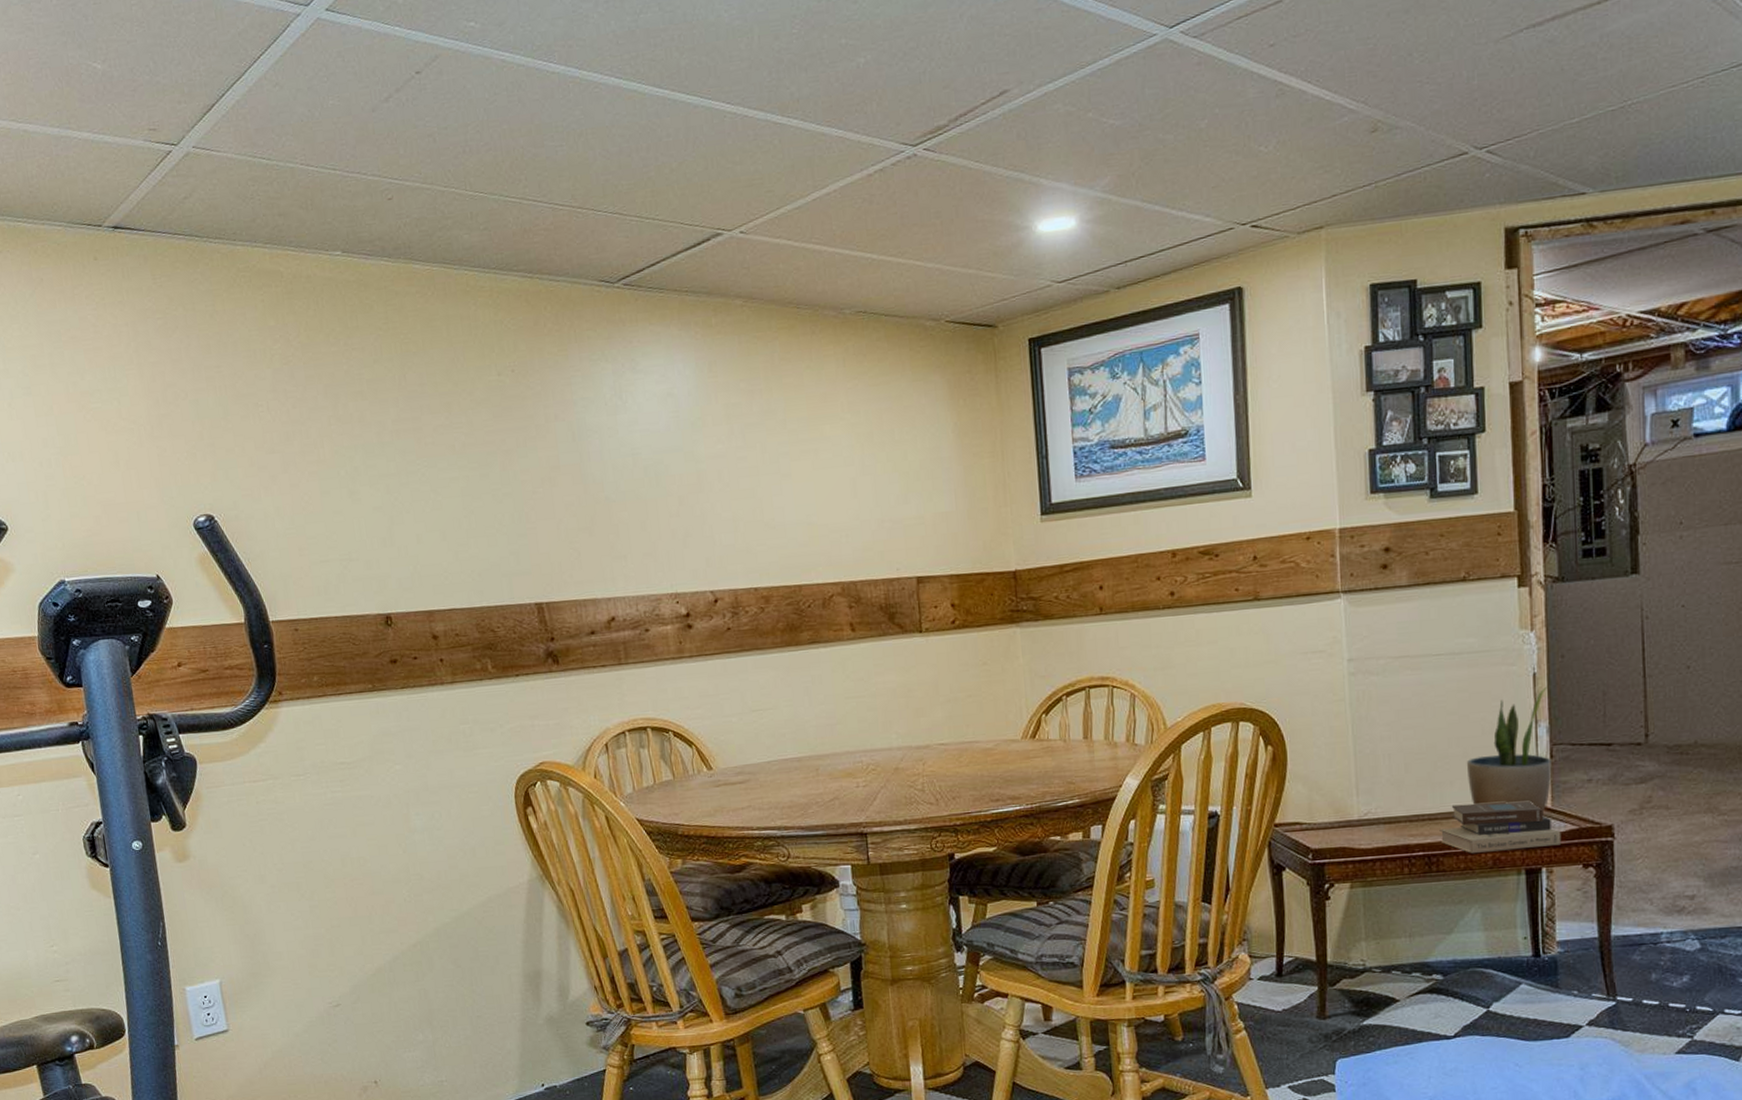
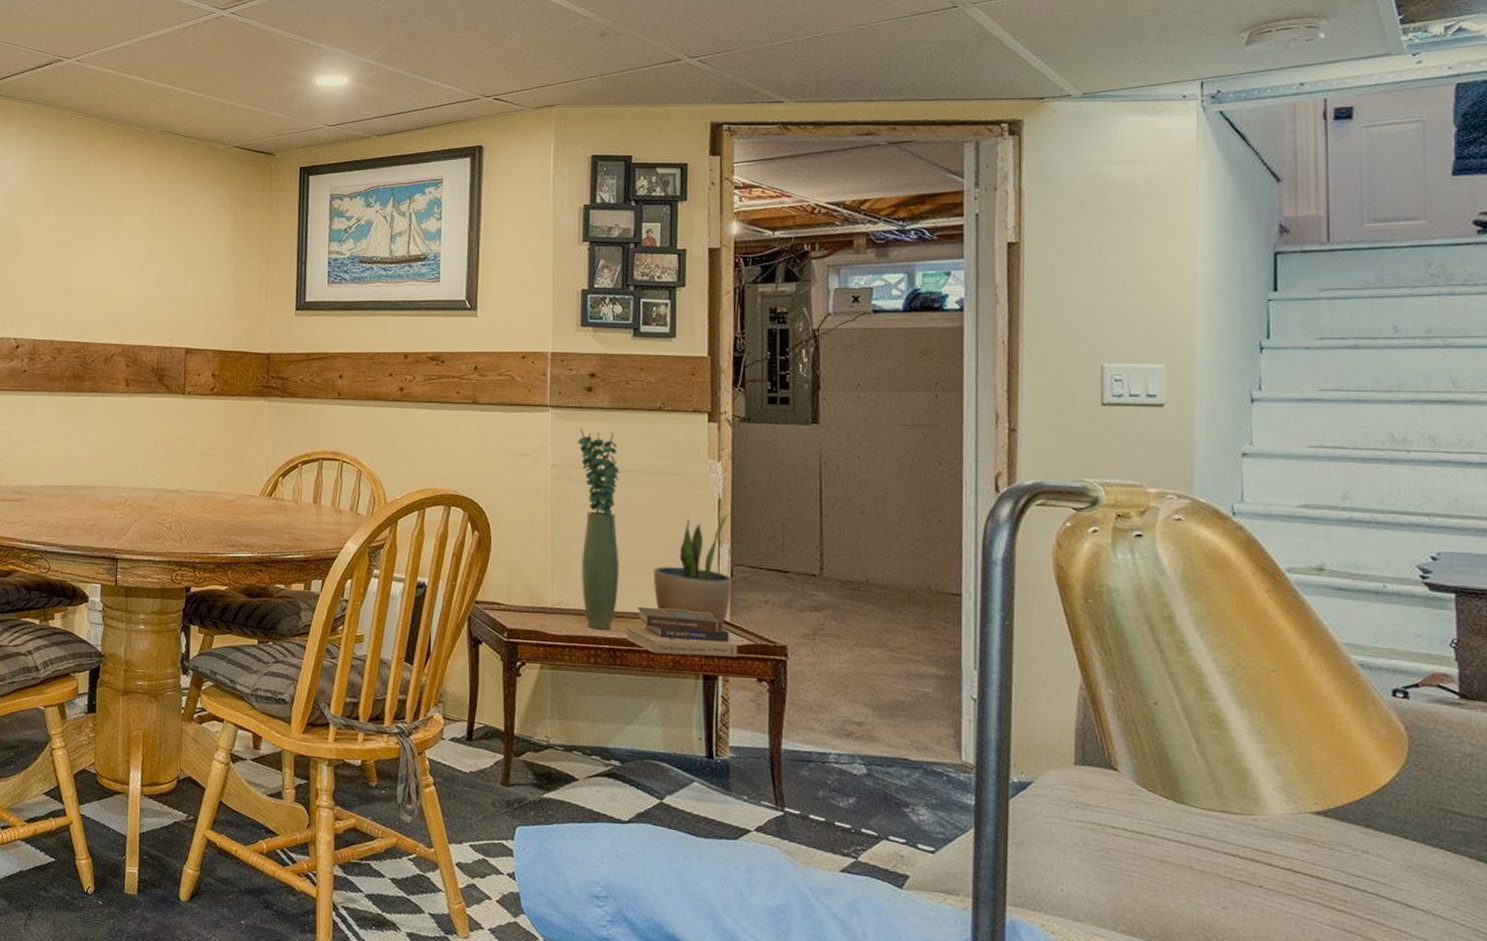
vase: none [1376,612,1430,837] -> present [578,428,620,630]

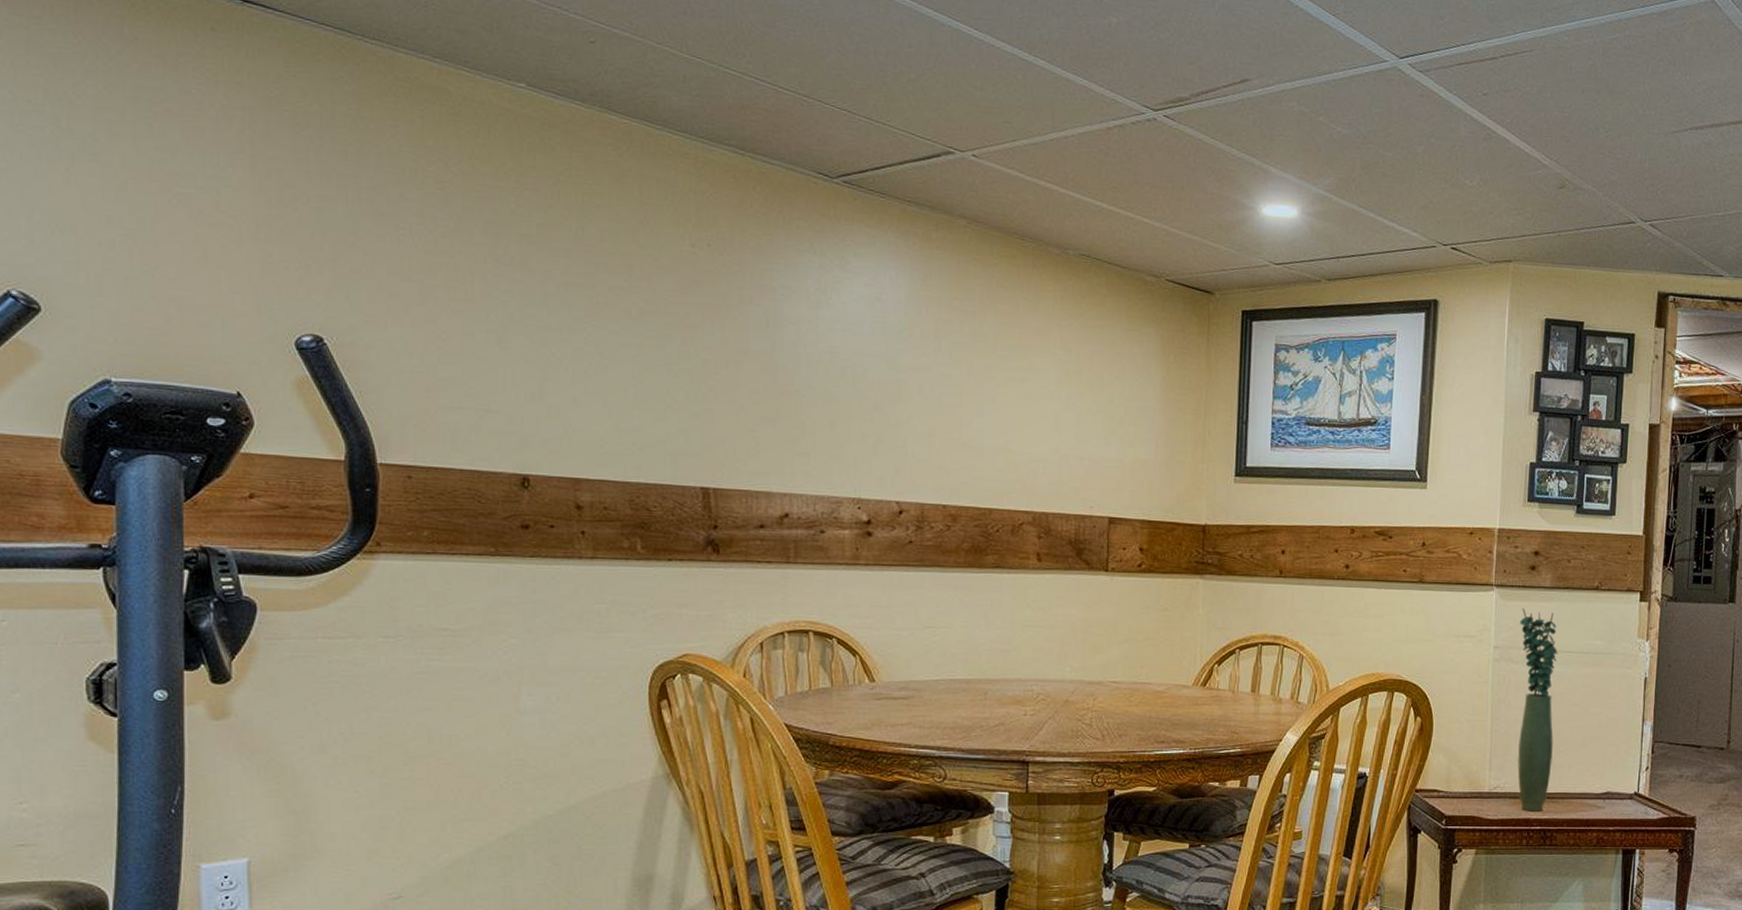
books: present [625,607,738,657] -> none [1555,787,1654,832]
potted plant: present [653,512,732,625] -> none [1583,690,1655,801]

